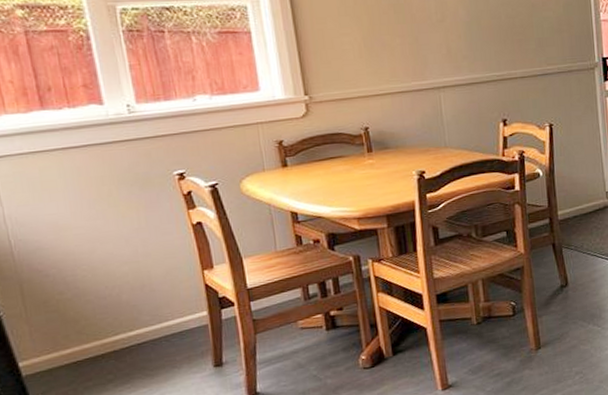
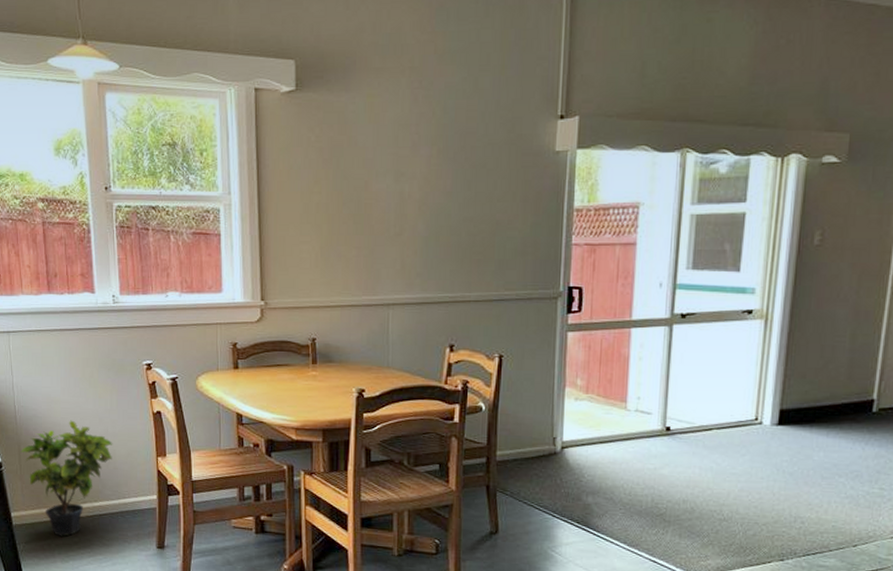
potted plant: none [23,246,147,378] -> present [20,420,113,536]

